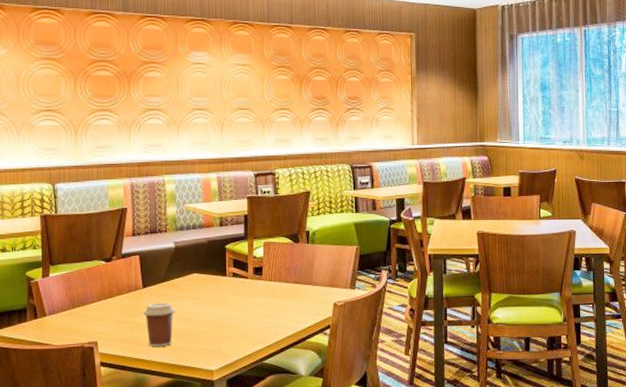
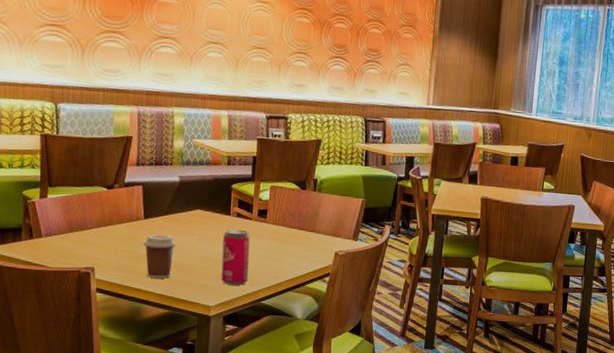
beverage can: none [221,289,249,347] -> present [221,229,250,286]

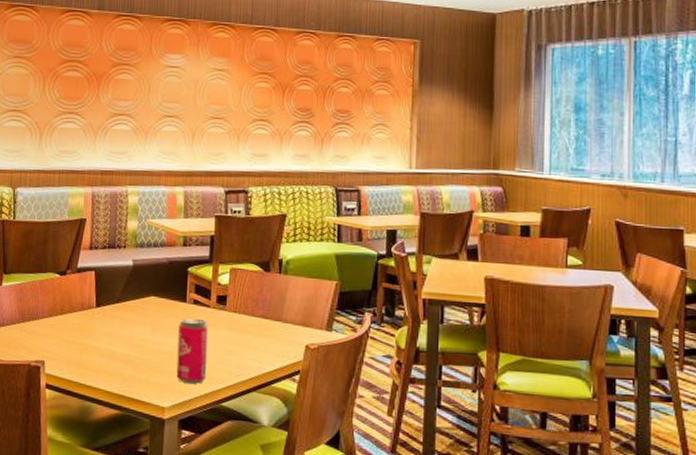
coffee cup: present [143,235,176,279] -> none [95,325,128,374]

